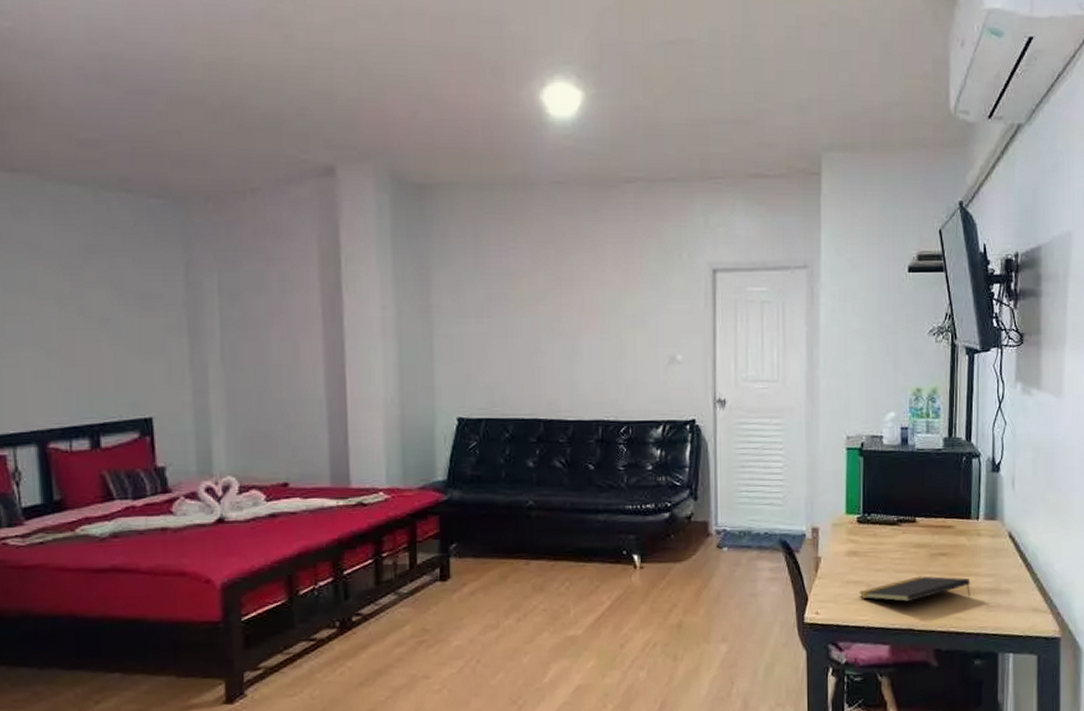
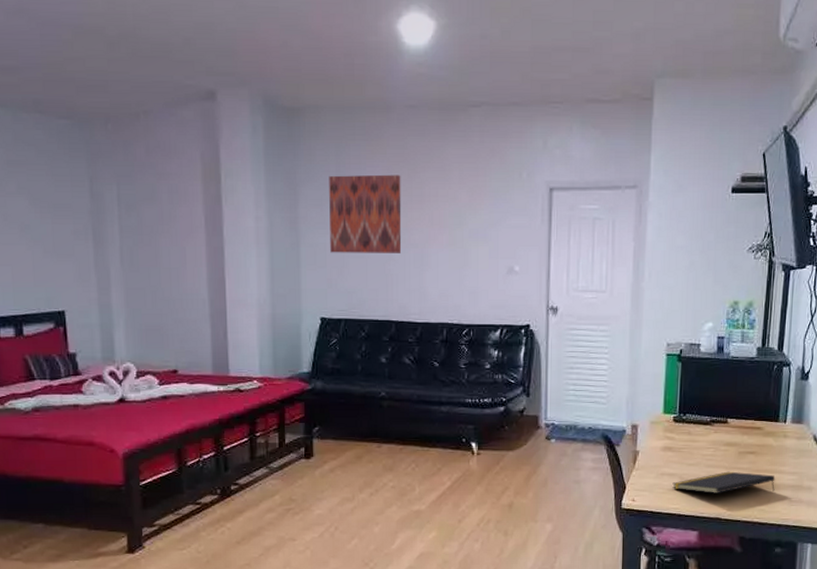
wall art: none [466,257,550,345] -> present [329,174,402,253]

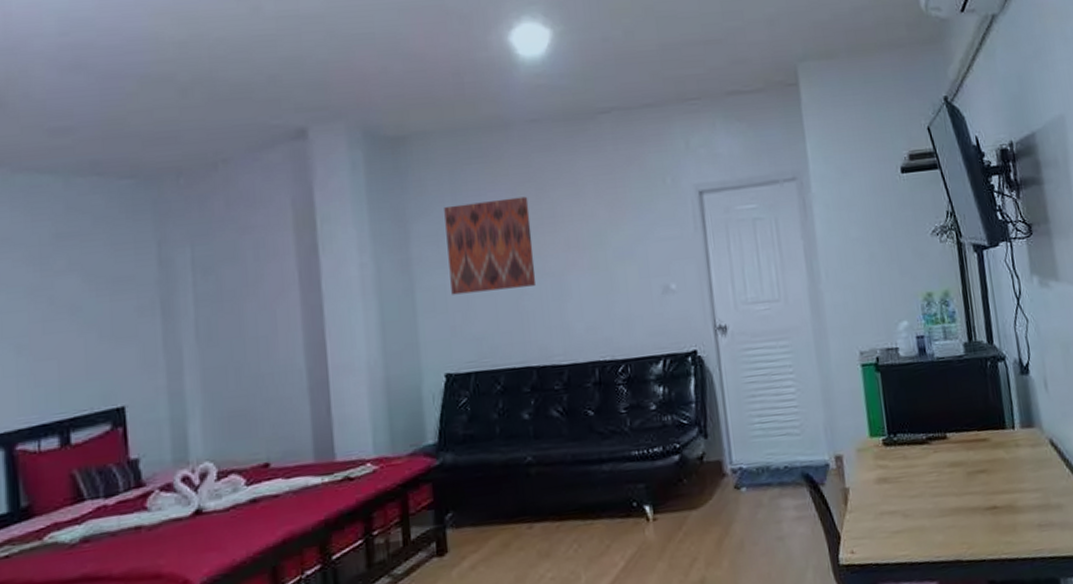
notepad: present [672,471,775,493] -> none [895,495,1019,531]

